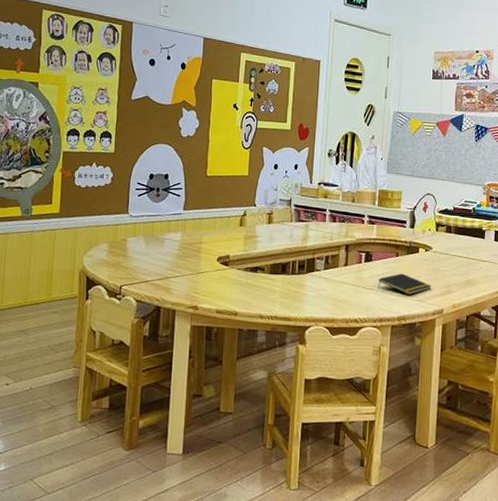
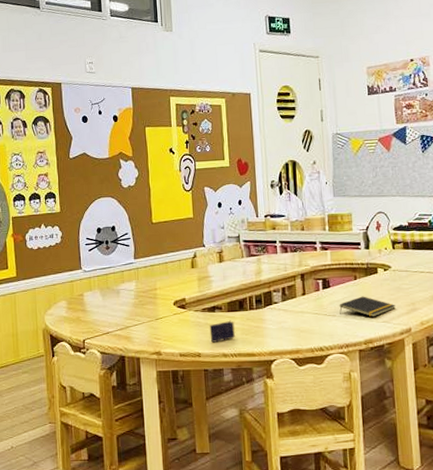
crayon box: none [249,282,275,303] -> present [209,320,235,343]

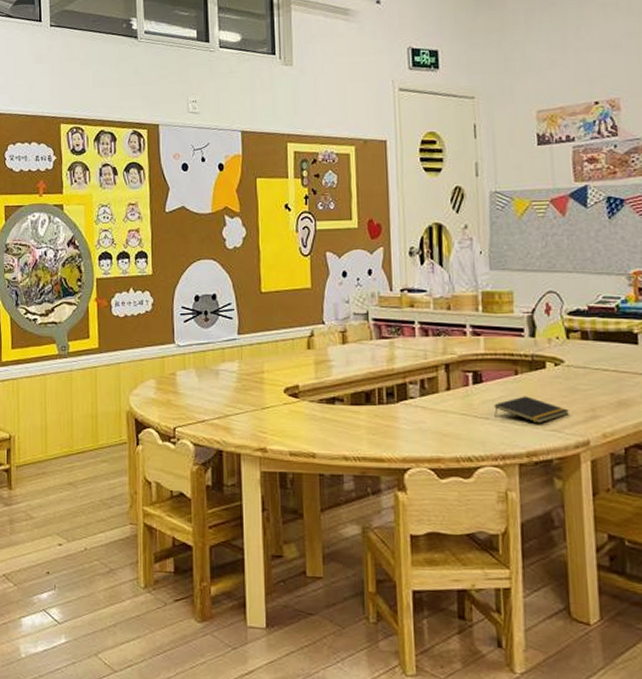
crayon box: present [209,320,235,343] -> none [327,415,359,442]

